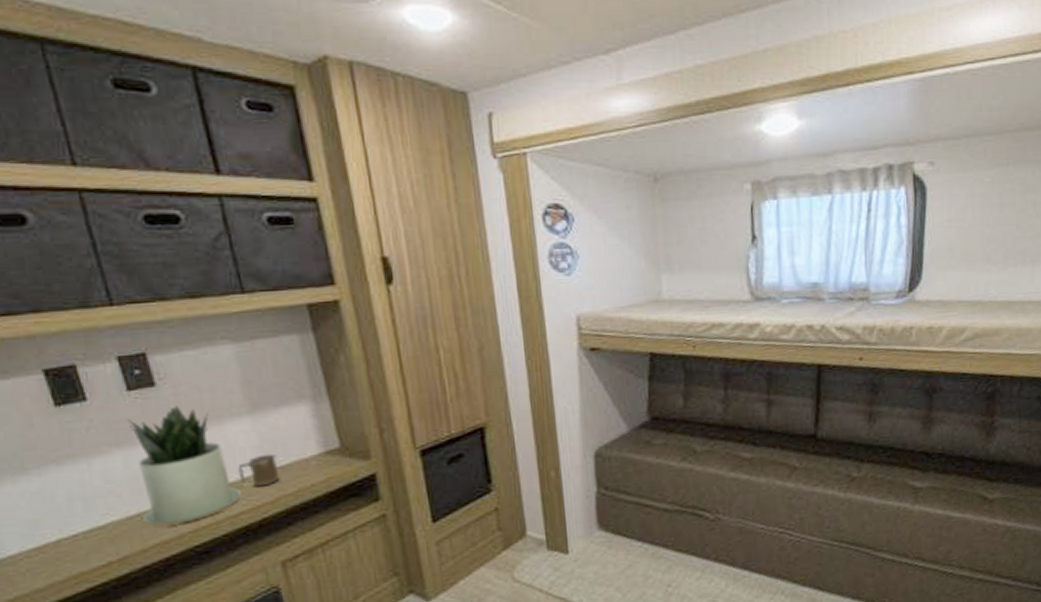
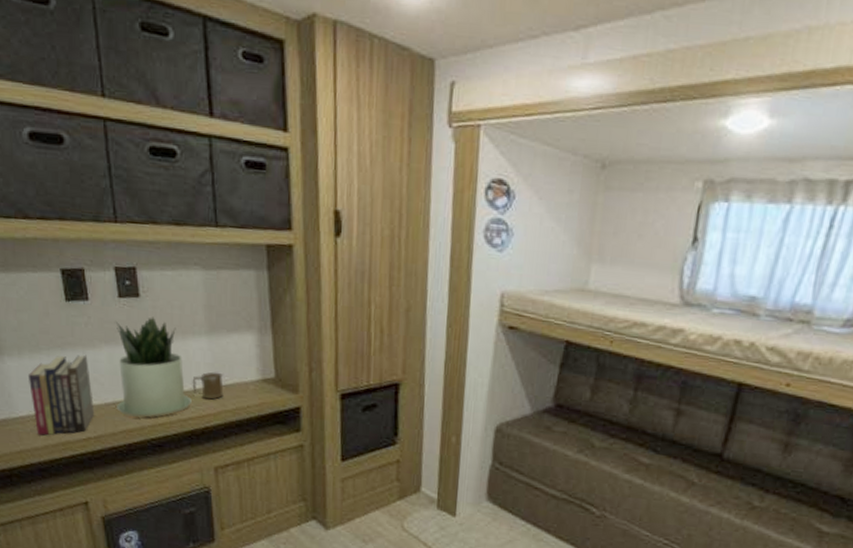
books: none [12,464,115,573] -> present [27,354,95,436]

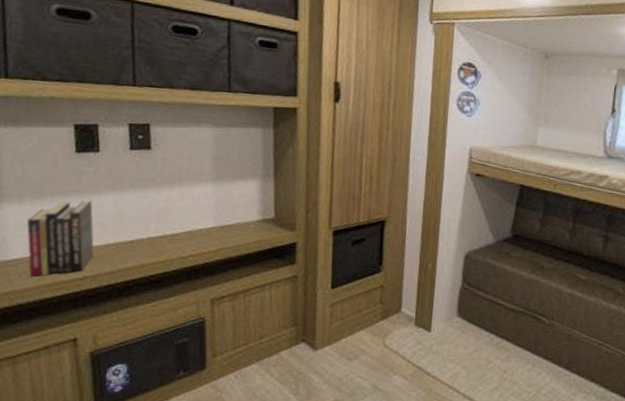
planter: present [115,317,192,418] -> none [117,166,194,257]
mug: present [192,372,224,400] -> none [195,214,227,238]

